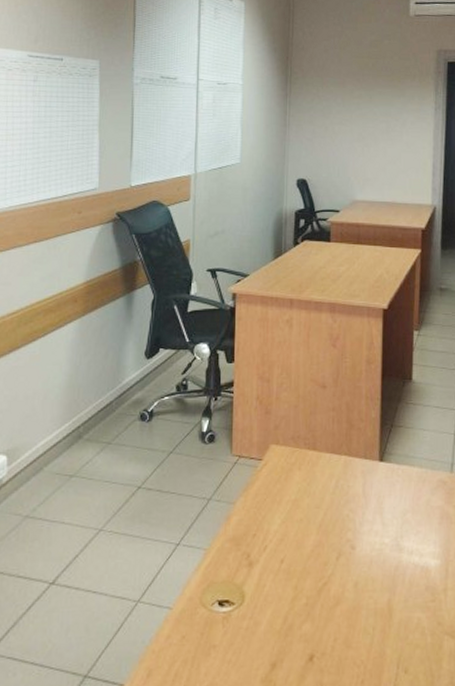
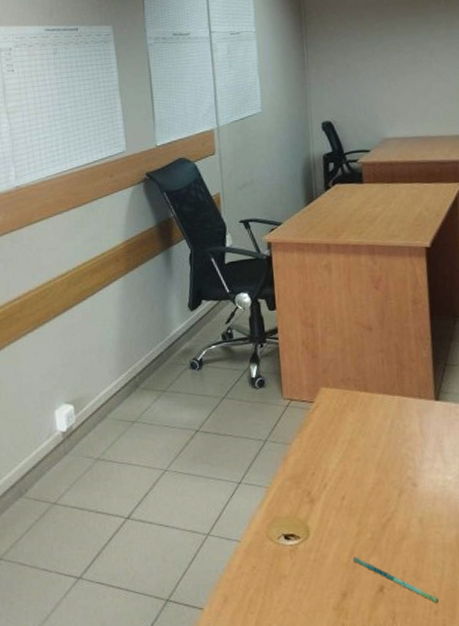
pen: none [286,624,366,673] -> present [353,557,439,604]

